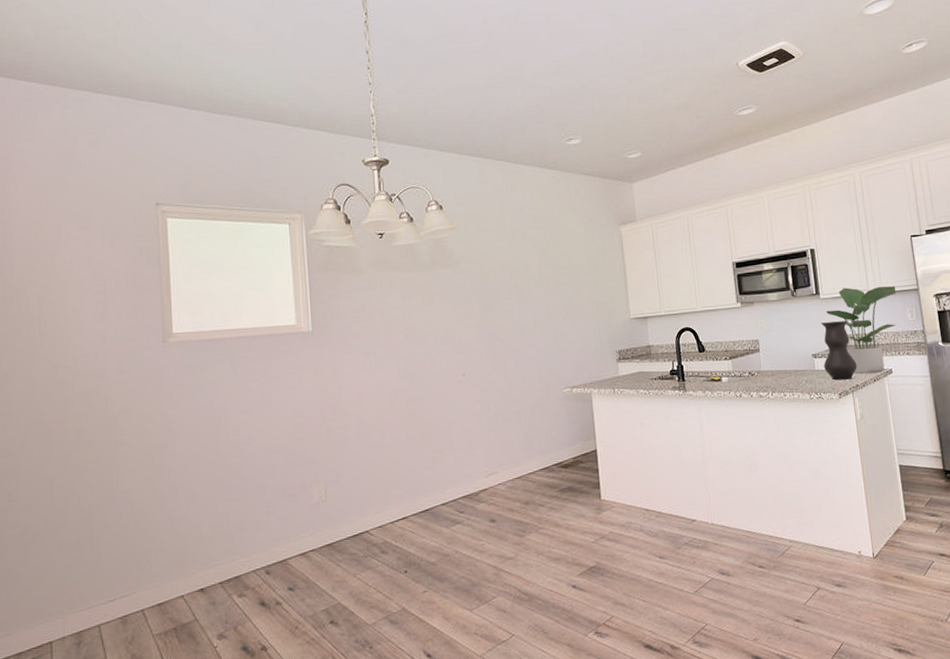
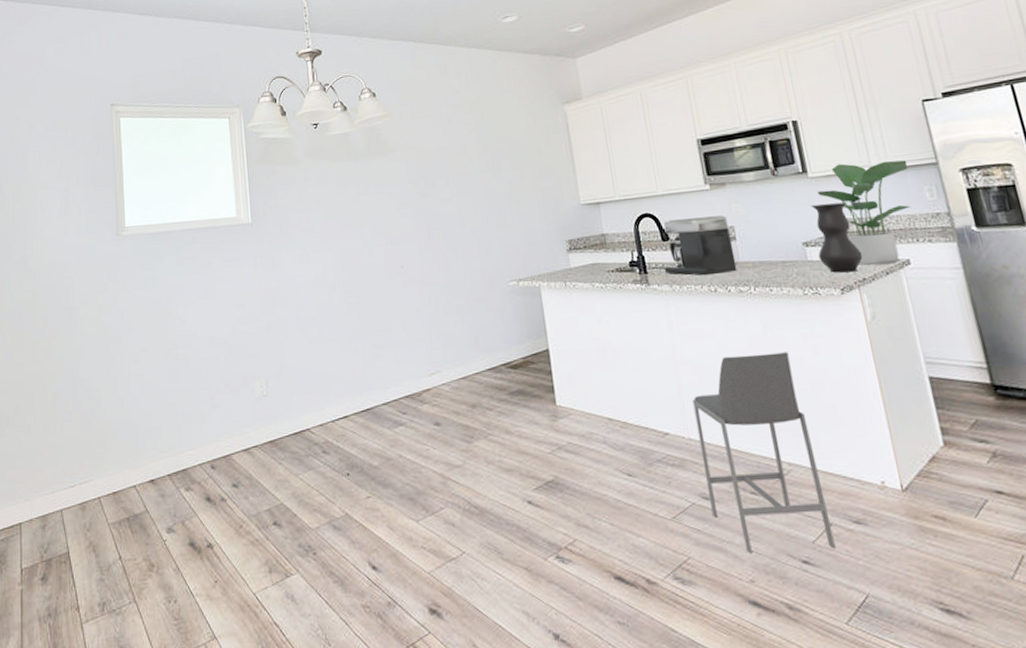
coffee maker: none [699,330,759,383] -> present [663,215,737,276]
bar stool: none [716,447,821,617] -> present [692,352,836,554]

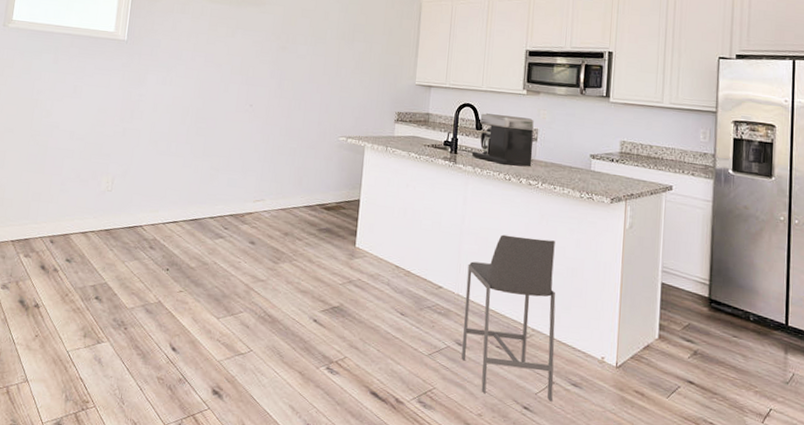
vase: present [810,202,863,273] -> none [600,126,636,187]
potted plant: present [816,160,911,266] -> none [613,96,693,187]

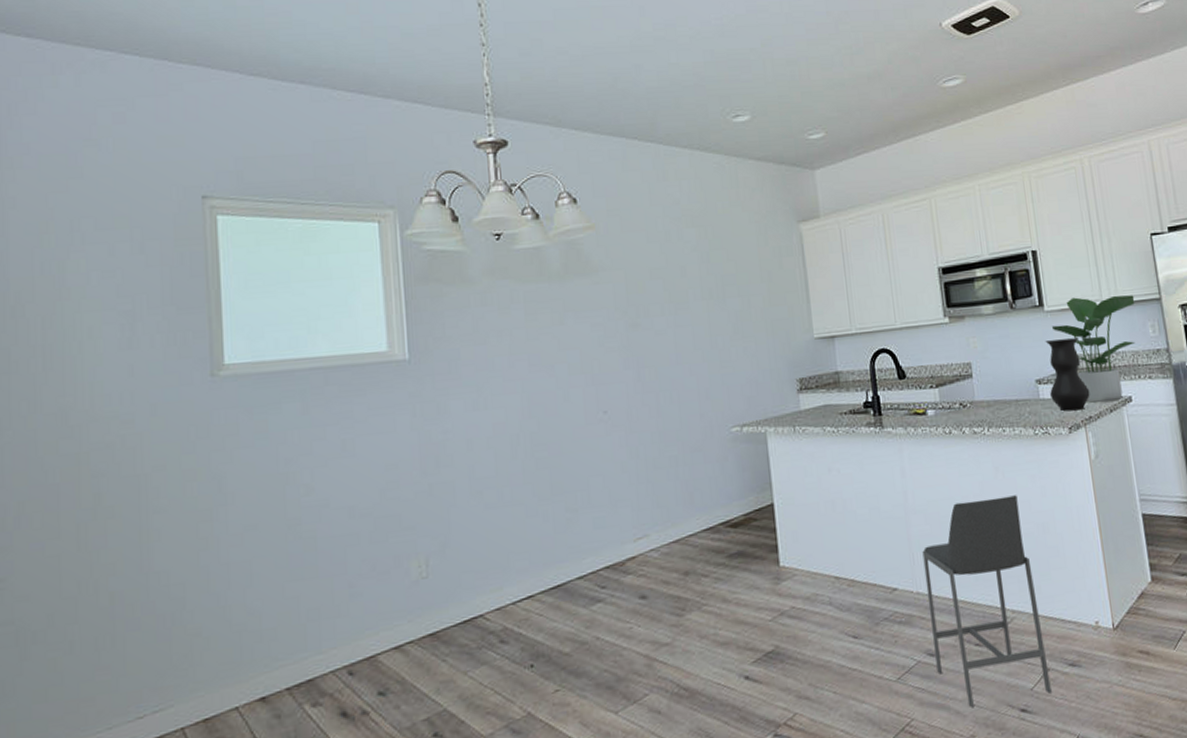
coffee maker: present [471,113,534,167] -> none [899,351,972,417]
vase: none [600,126,636,187] -> present [1045,338,1090,411]
potted plant: none [613,96,693,187] -> present [1051,295,1136,404]

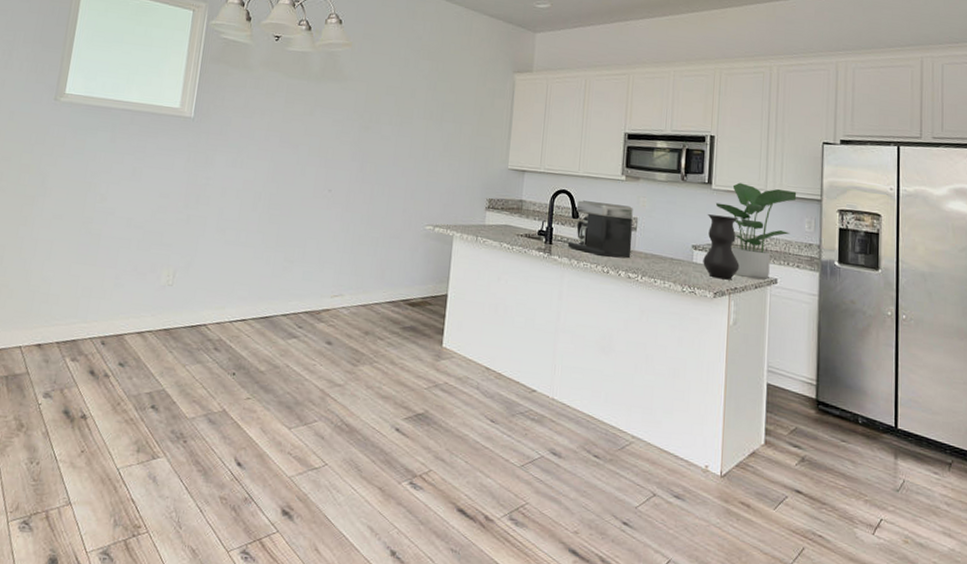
coffee maker: none [899,351,972,417] -> present [567,200,633,259]
bar stool: present [922,495,1052,708] -> none [556,332,657,516]

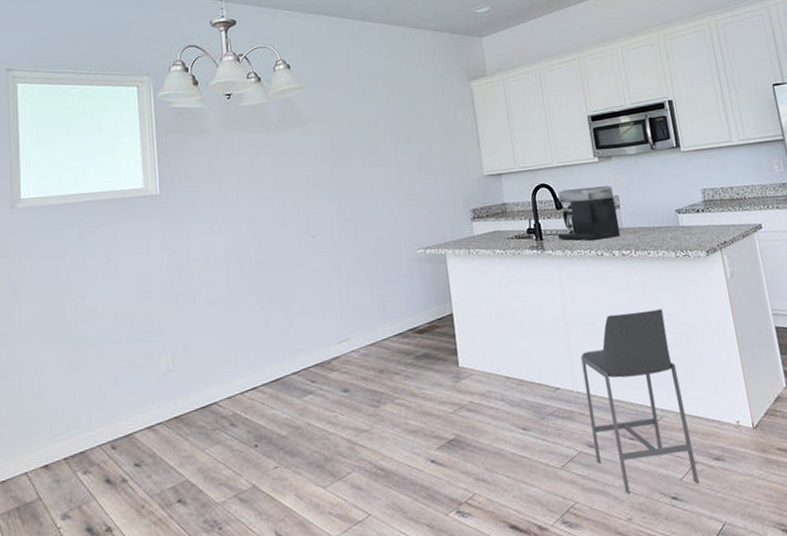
bar stool: none [556,332,657,516] -> present [581,309,699,495]
vase: present [703,214,740,280] -> none [682,174,725,237]
potted plant: present [715,182,797,280] -> none [687,137,763,230]

